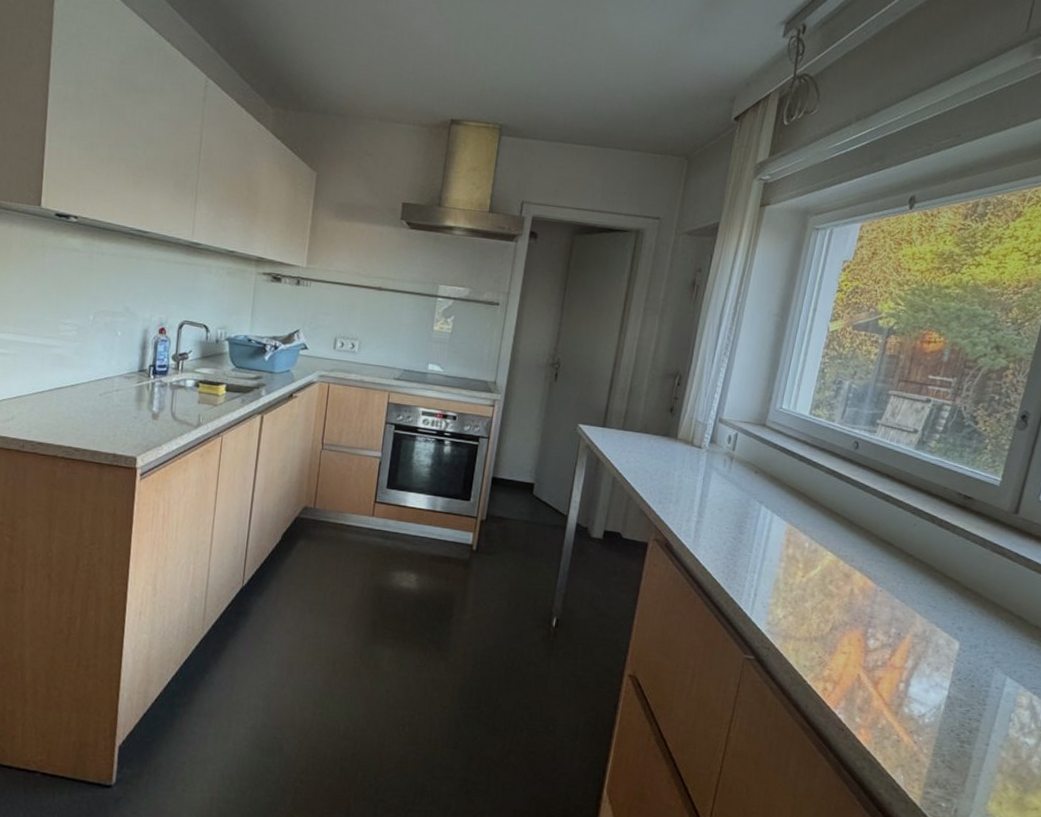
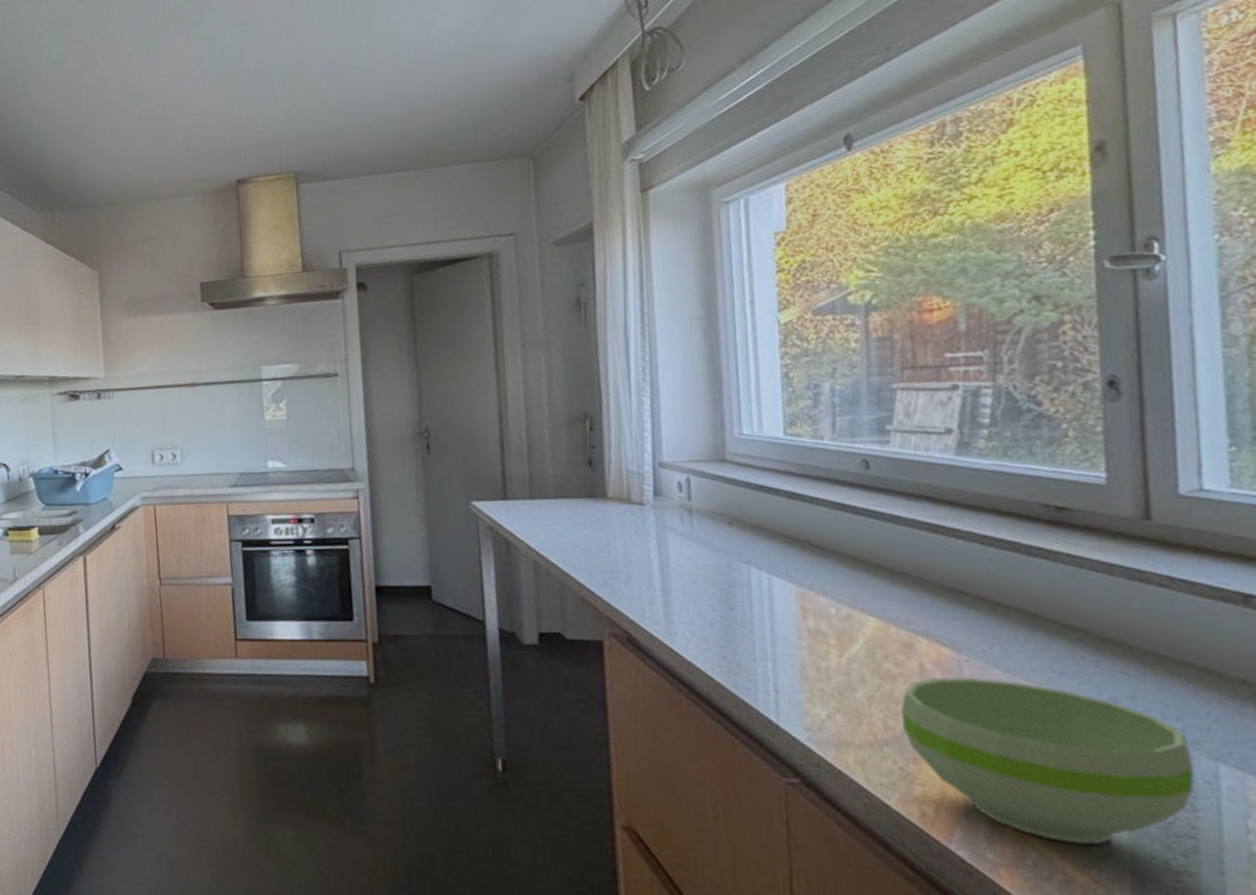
bowl: none [828,599,994,719] -> present [900,677,1194,844]

